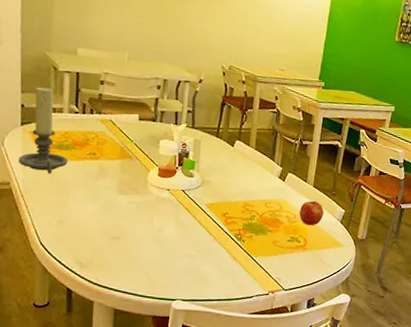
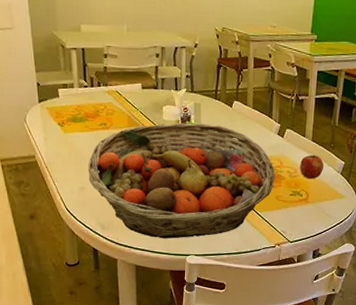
candle holder: present [18,86,69,174] -> none [40,64,83,146]
fruit basket: none [70,157,274,282] -> present [88,122,275,239]

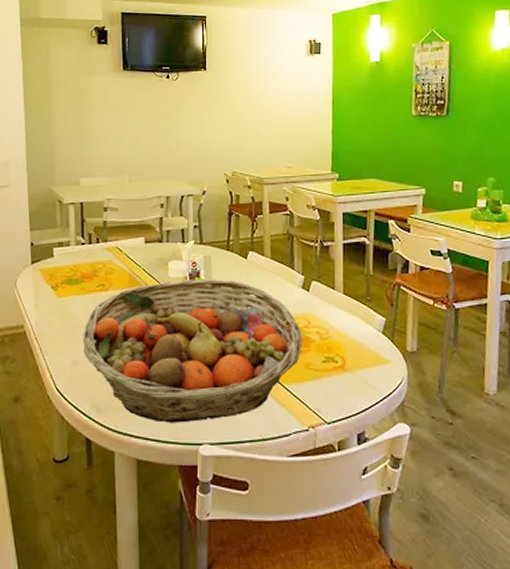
apple: present [300,154,324,179] -> none [332,310,361,341]

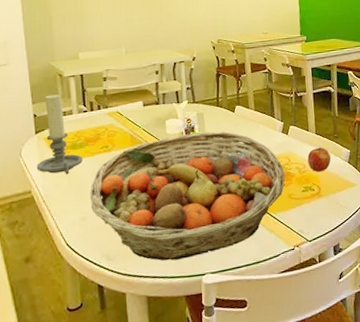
candle holder: none [30,221,79,312] -> present [36,93,84,175]
apple: none [332,310,361,341] -> present [307,147,331,172]

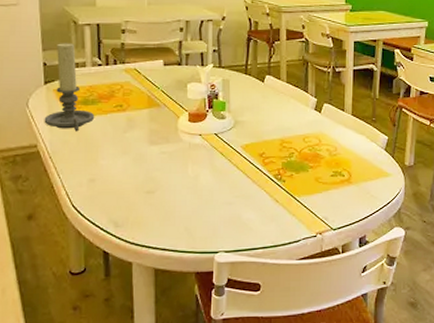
fruit basket: present [89,131,285,261] -> none [100,101,314,234]
apple: present [307,147,331,172] -> none [340,130,367,157]

